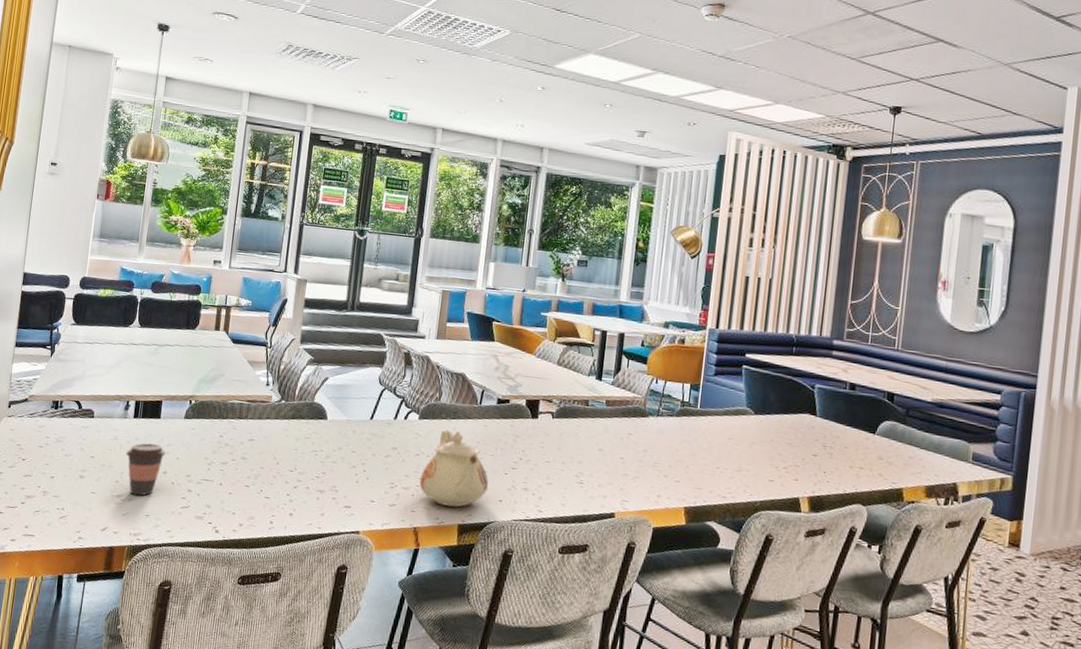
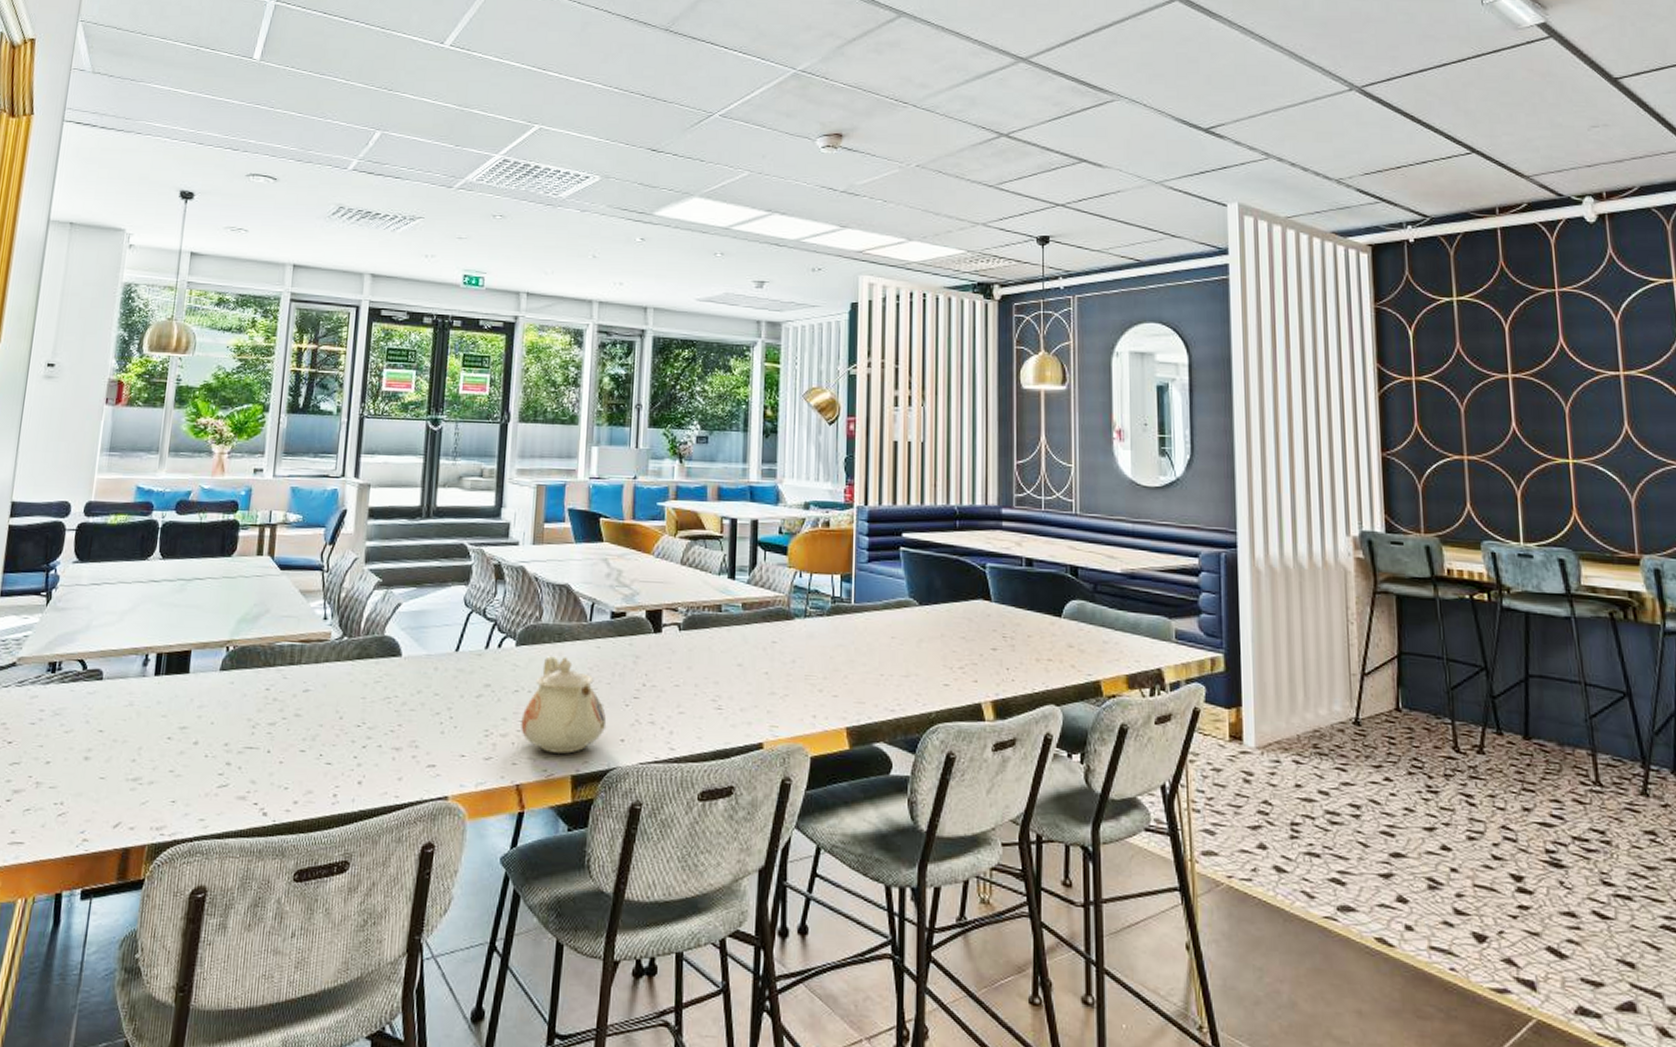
coffee cup: present [126,443,166,496] -> none [145,706,197,777]

